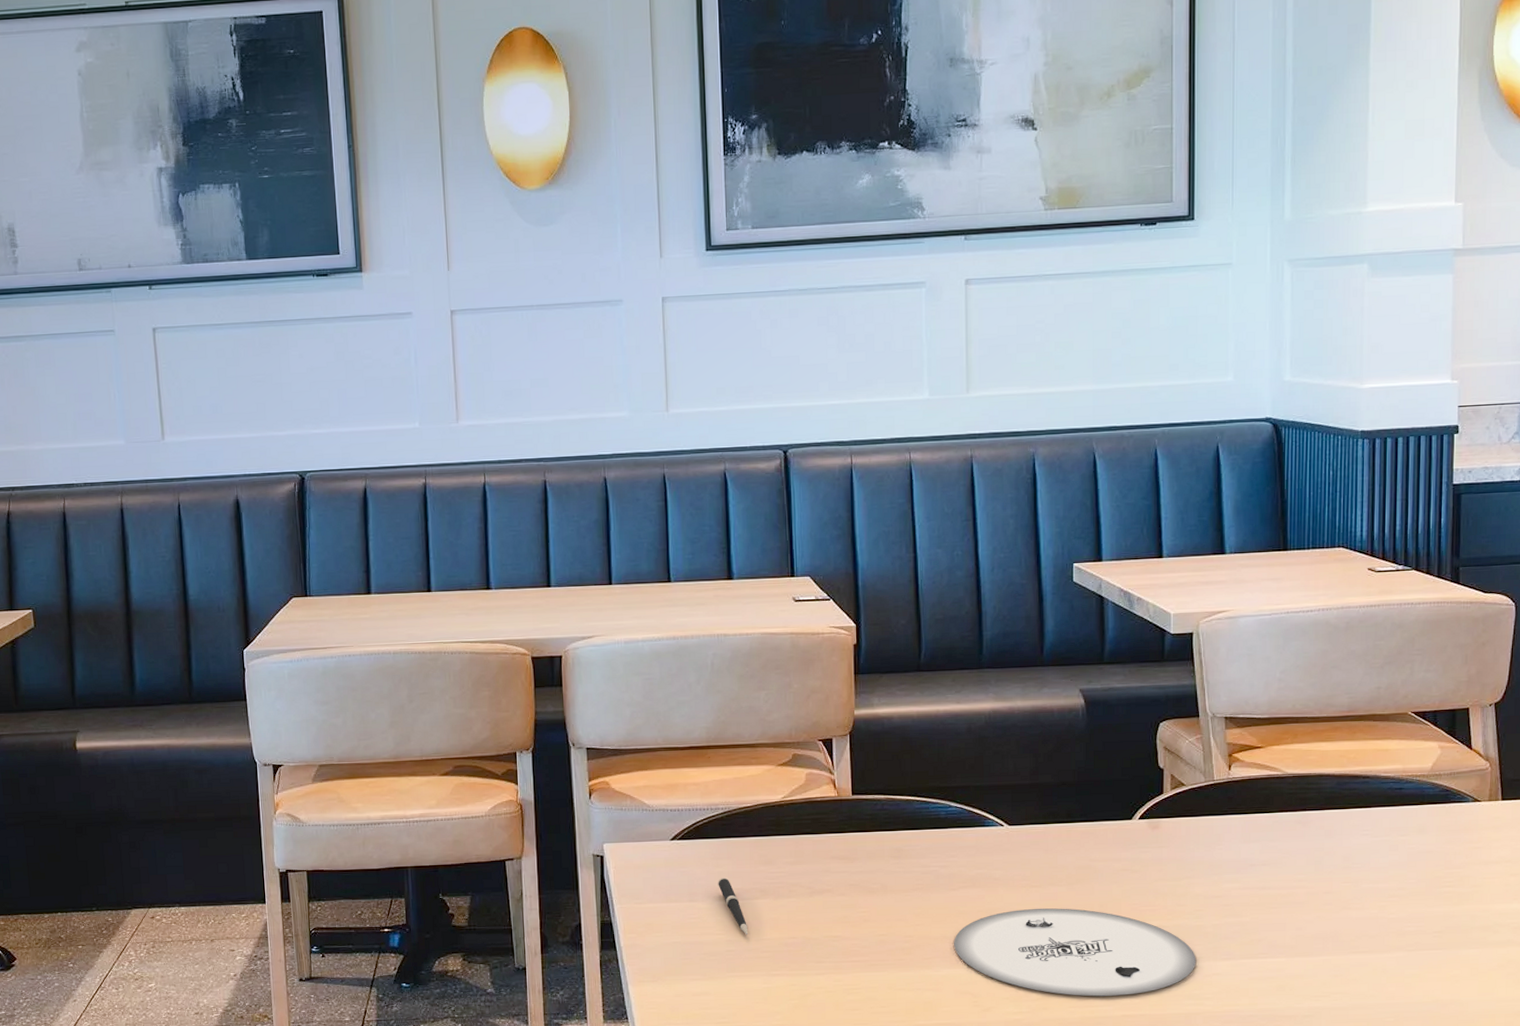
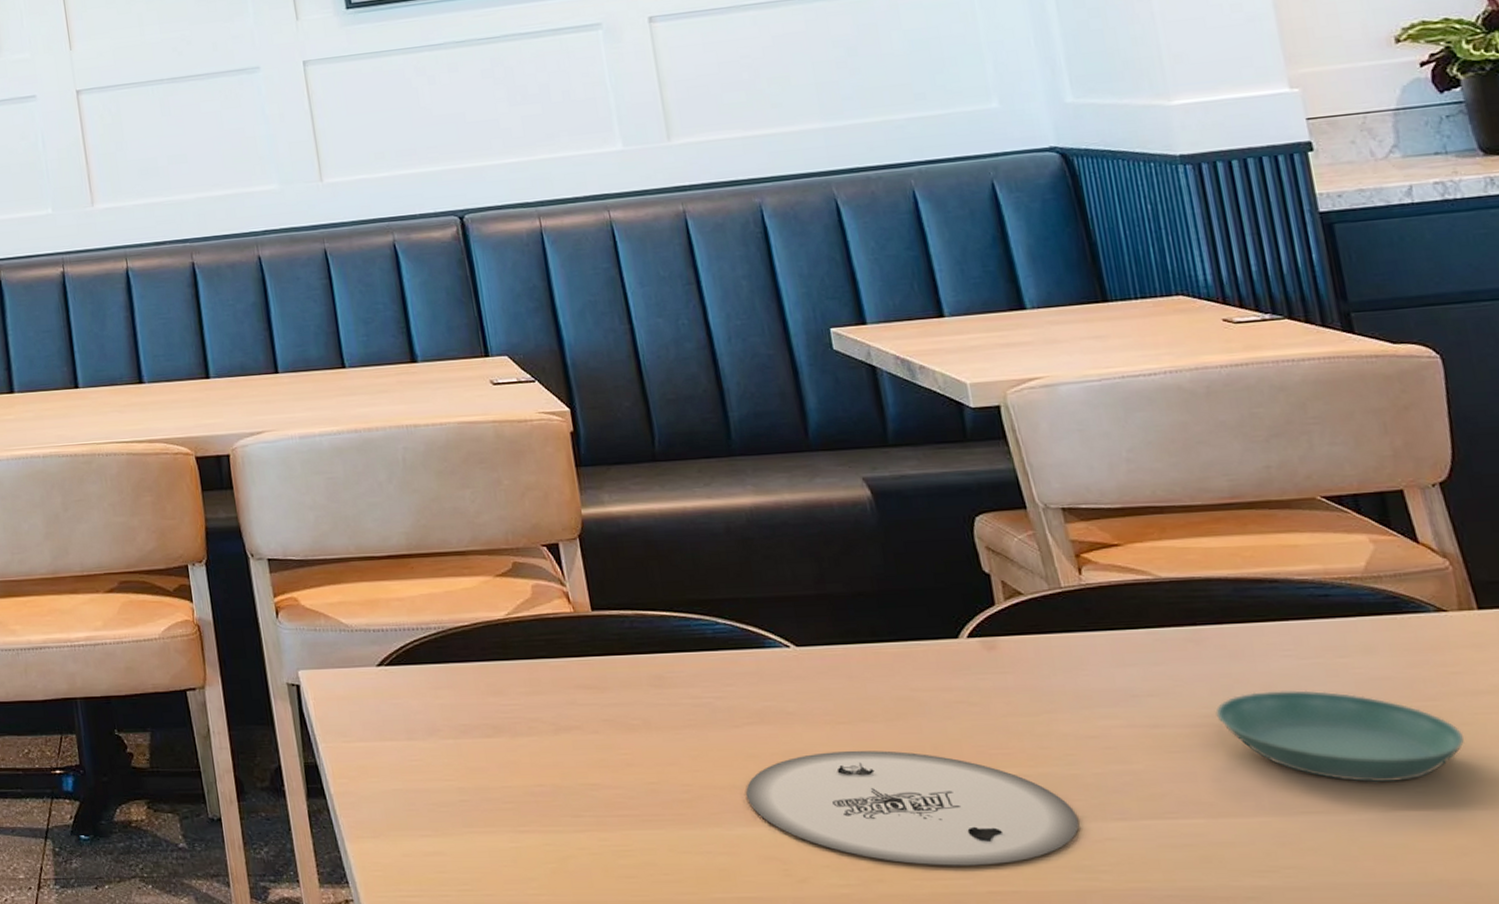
pen: present [718,878,749,935] -> none [439,711,484,781]
saucer: none [1307,861,1473,930] -> present [1216,690,1464,783]

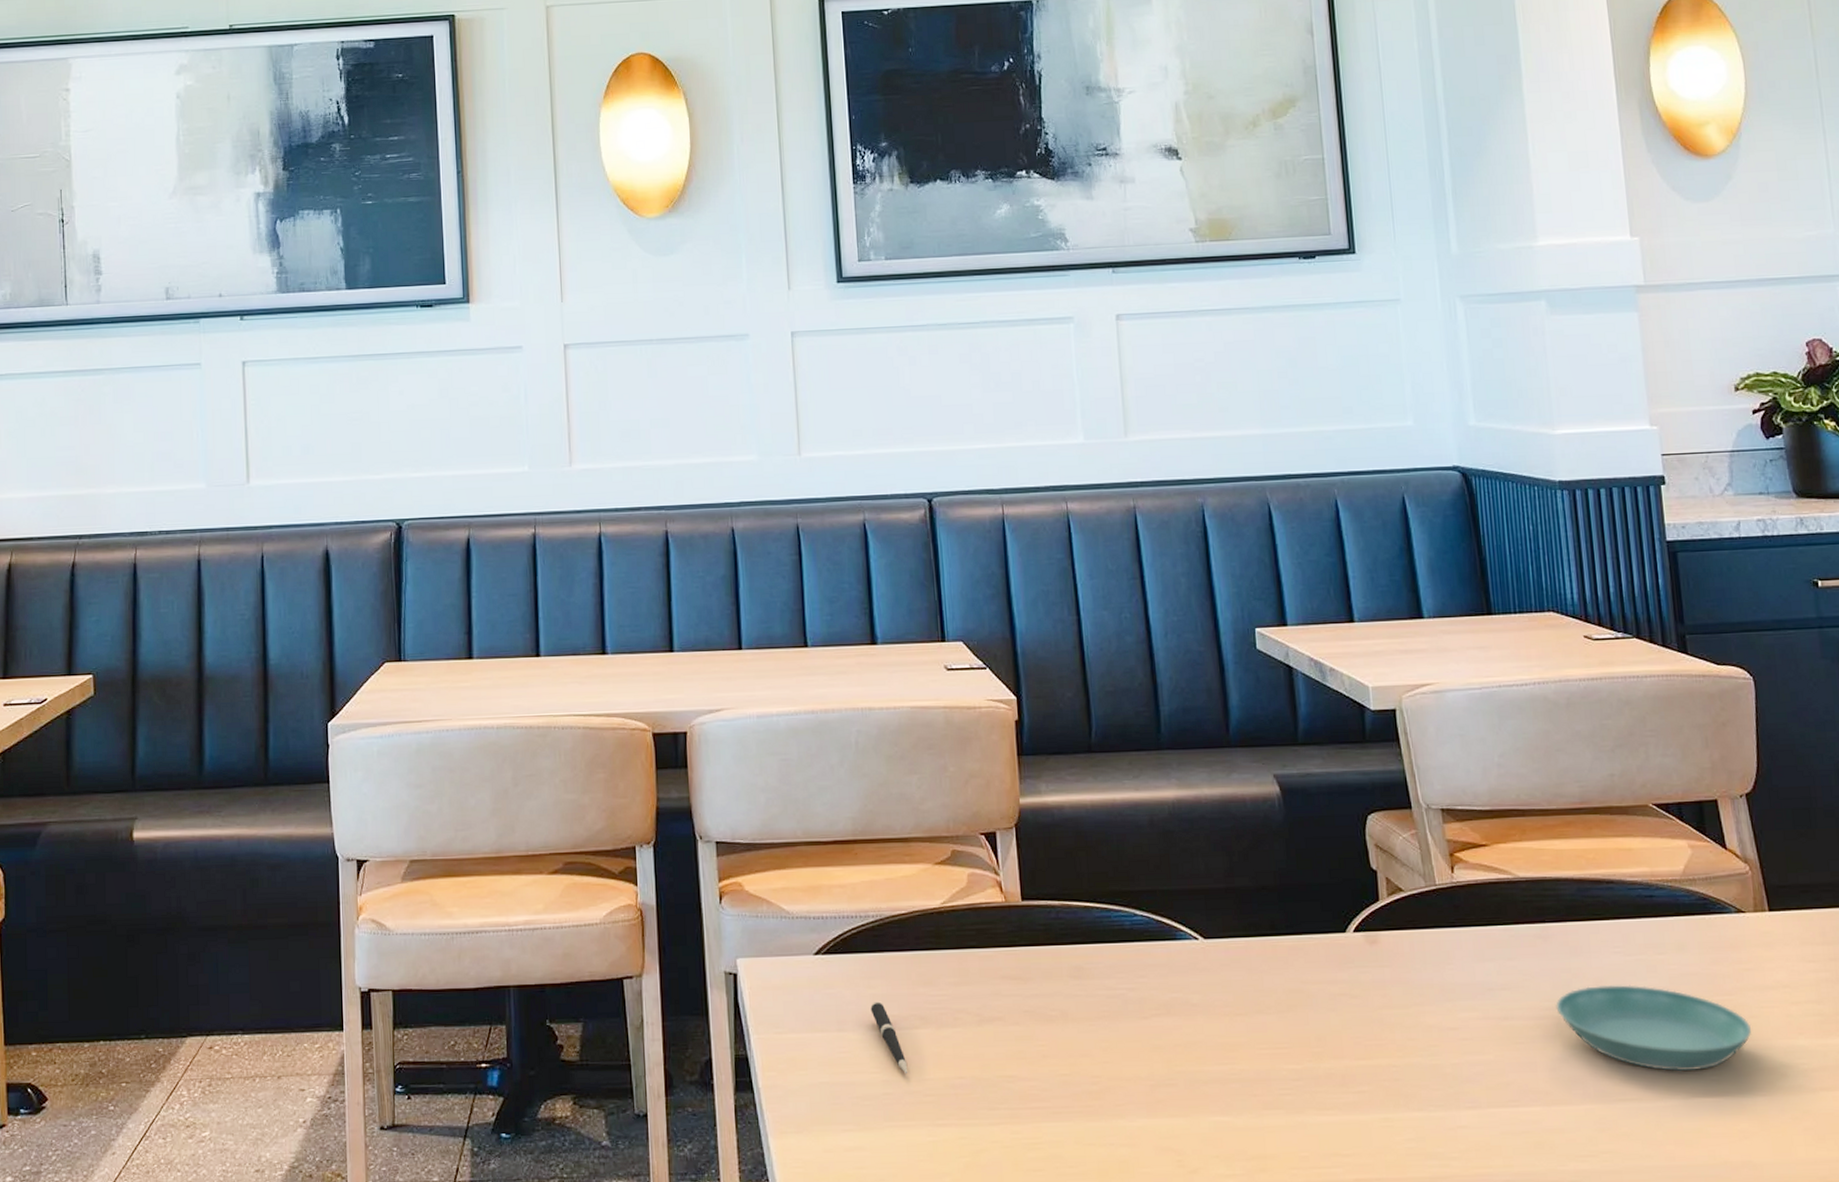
pen: none [439,711,484,781] -> present [870,1001,908,1073]
plate: present [746,750,1080,866] -> none [1149,1042,1437,1155]

